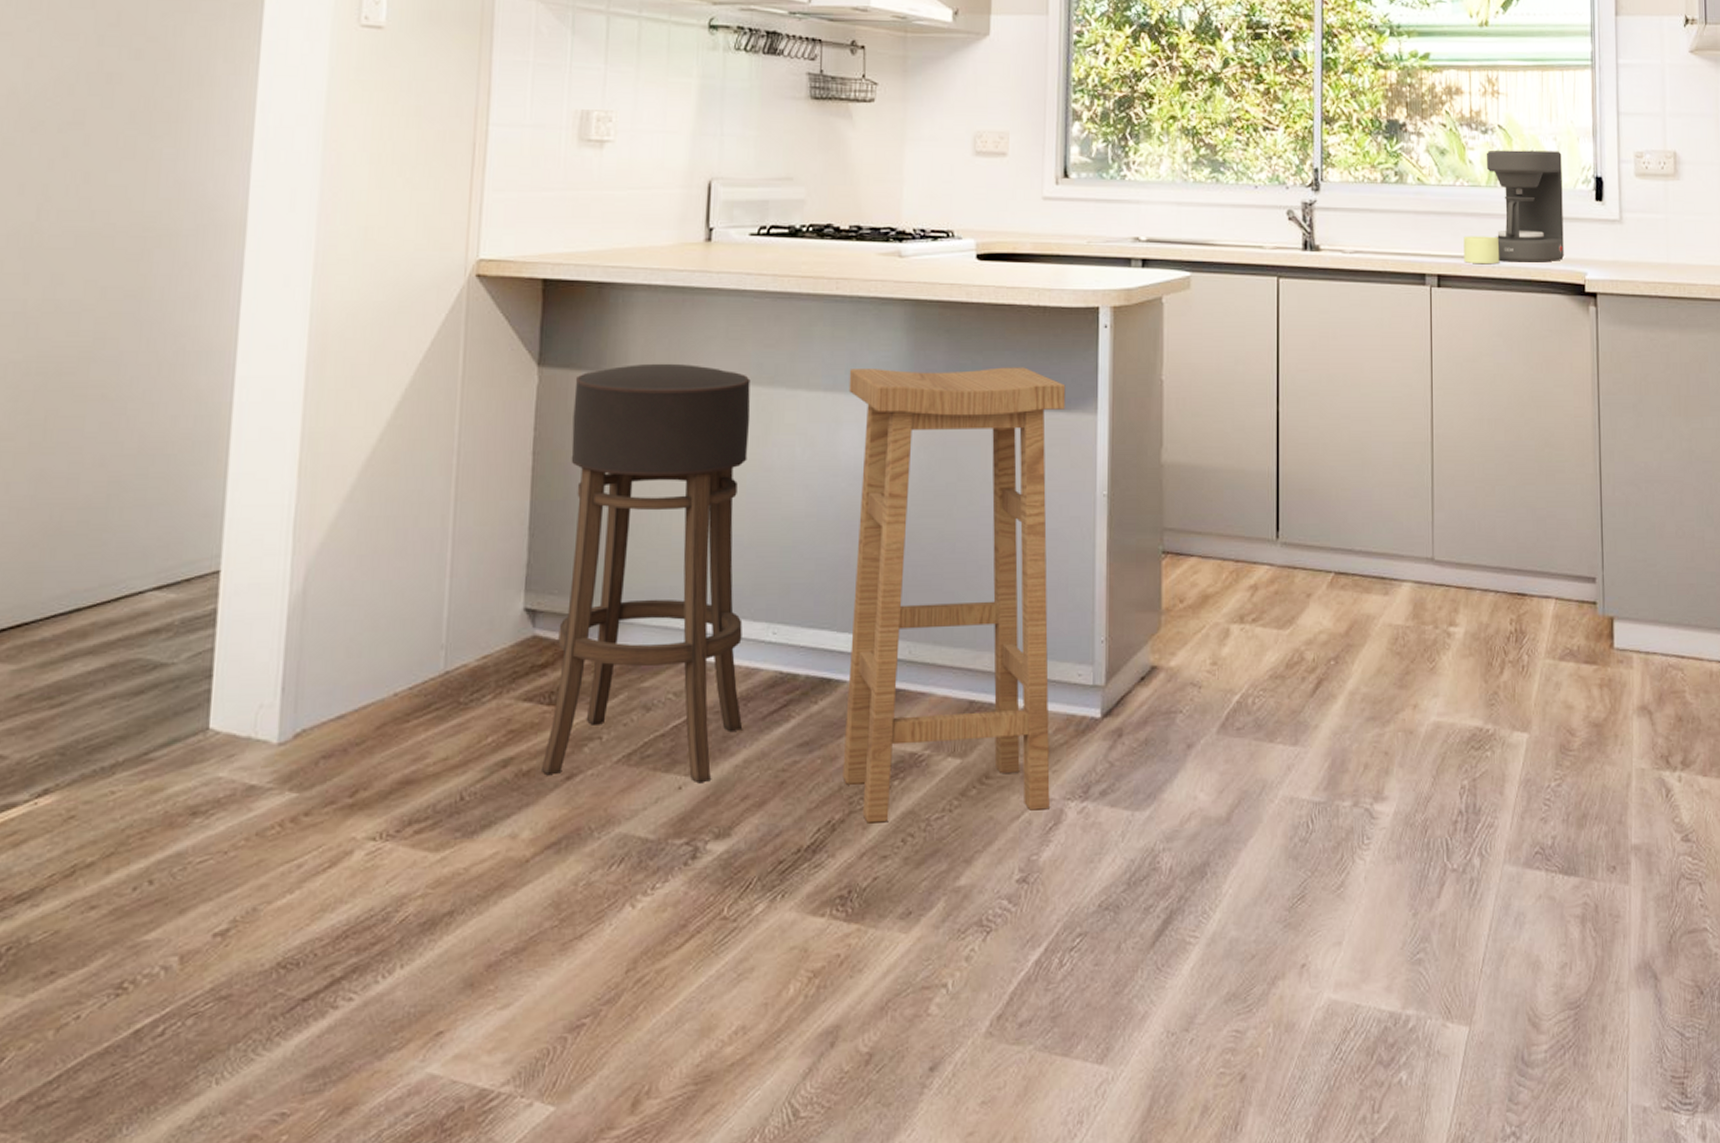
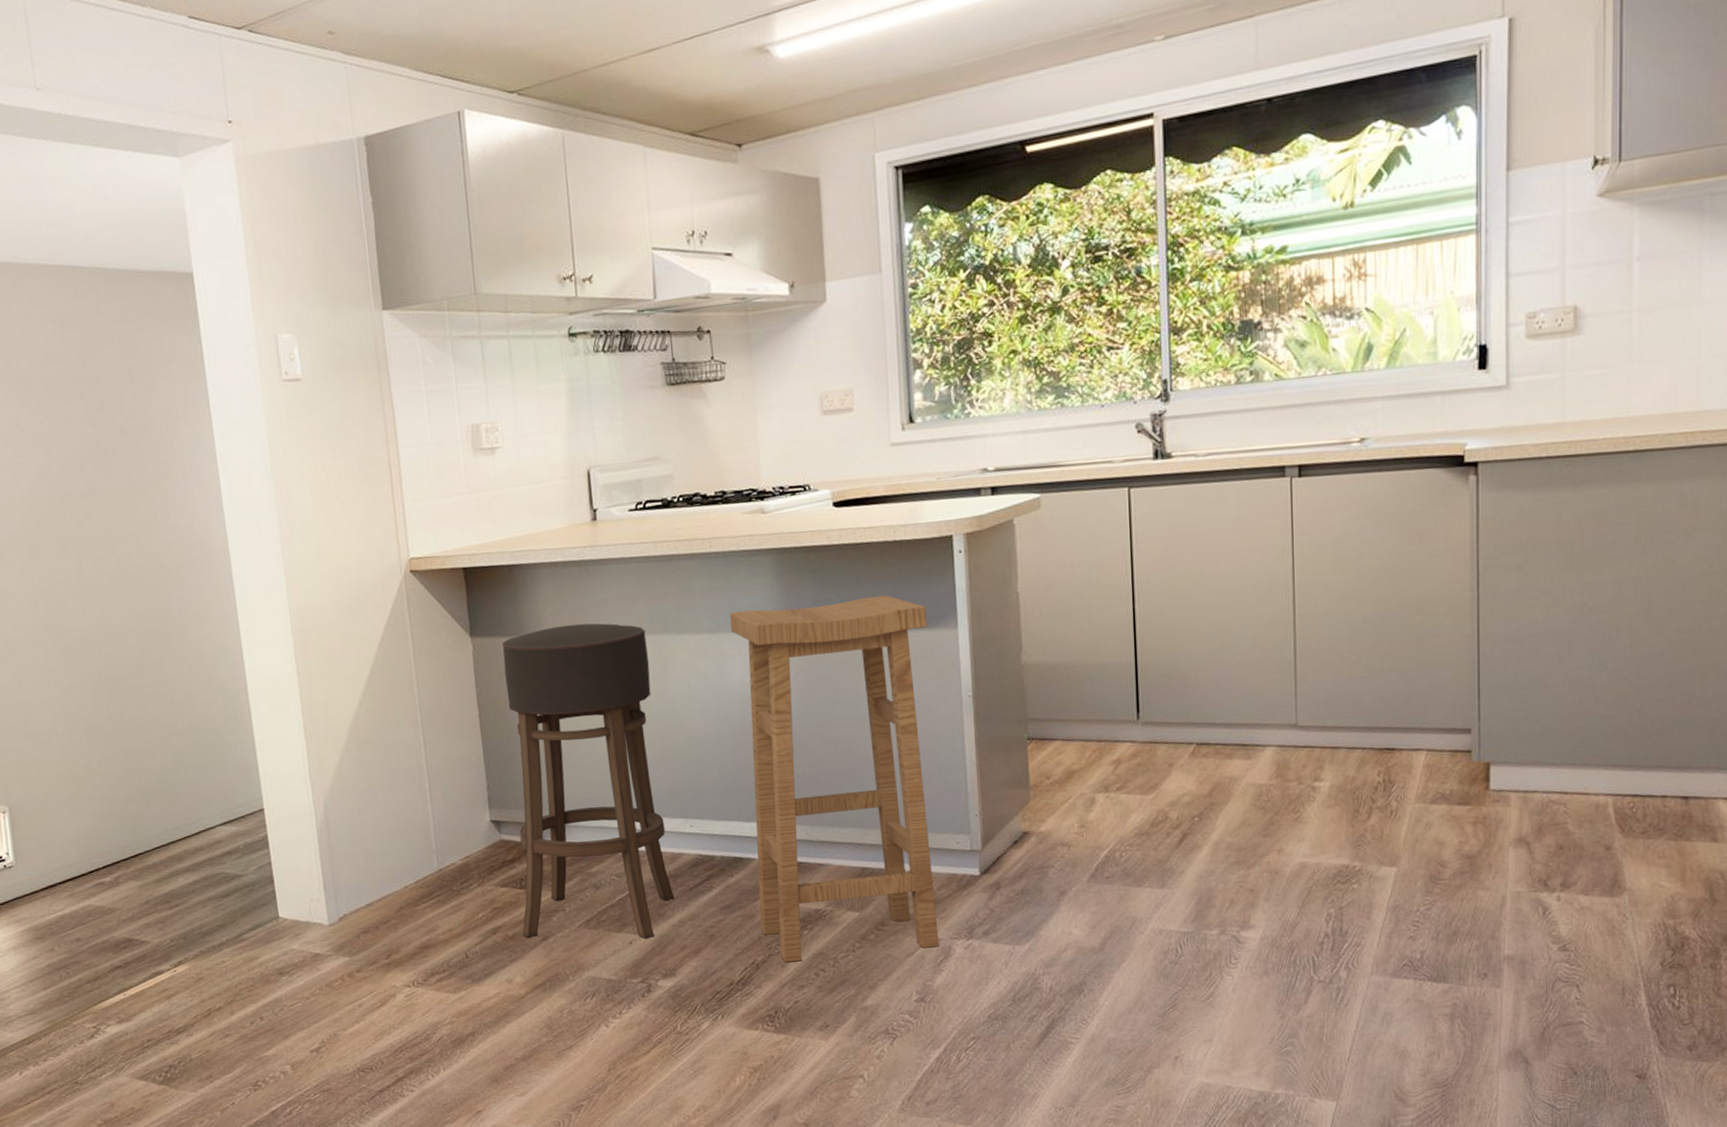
jar: present [1463,236,1500,265] -> none [1327,420,1368,450]
coffee maker: present [1486,149,1564,263] -> none [1351,325,1441,444]

